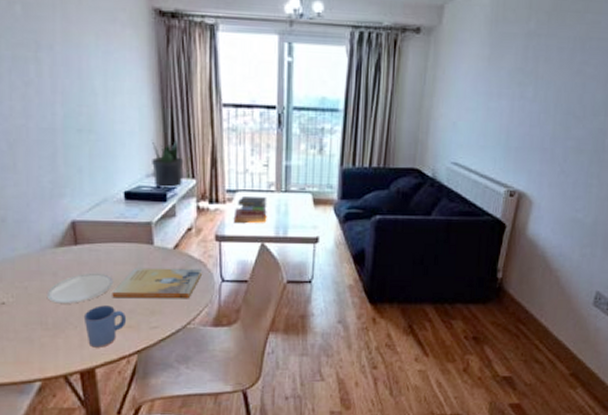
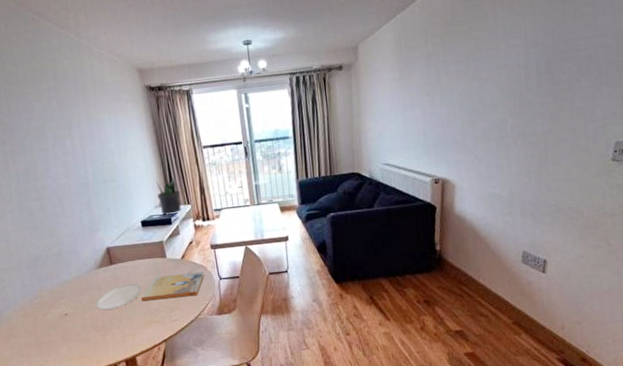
mug: present [83,305,127,348] -> none [123,307,154,341]
books: present [233,197,267,224] -> none [222,211,247,234]

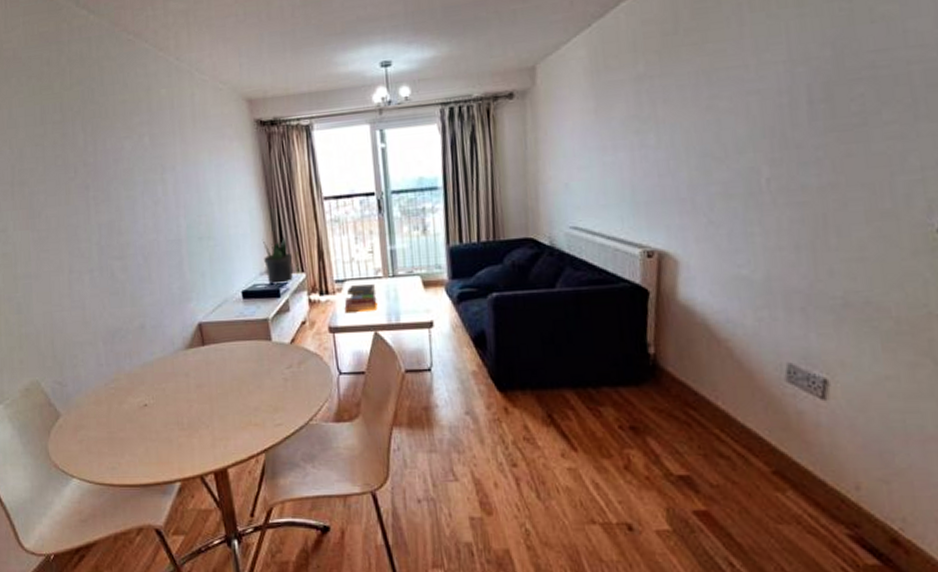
plate: present [95,283,141,310] -> none [181,371,238,404]
book: present [141,271,204,302] -> none [237,362,319,396]
books: none [222,211,247,234] -> present [344,284,378,314]

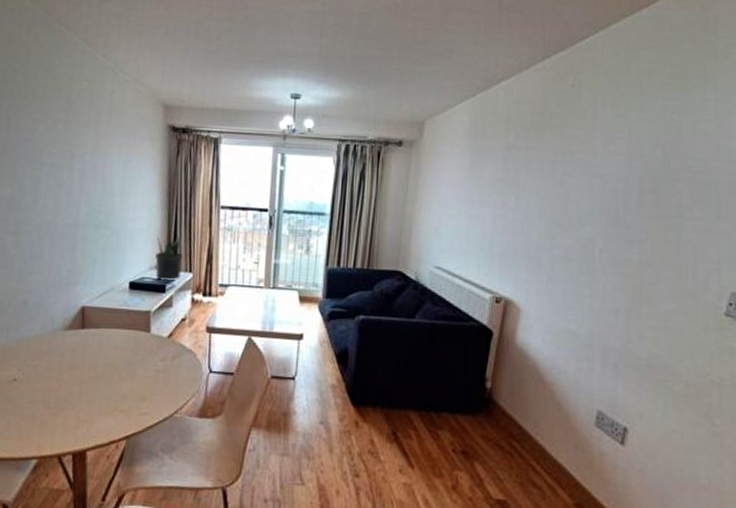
books: present [344,284,378,314] -> none [224,291,256,317]

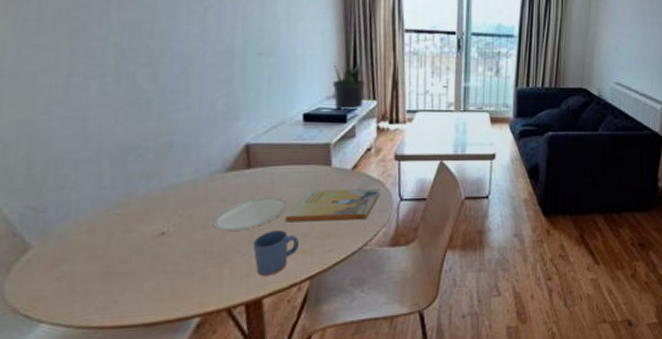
plate: none [52,355,112,385] -> present [213,196,288,231]
mug: none [81,388,120,430] -> present [252,230,300,276]
book: none [109,353,192,388] -> present [285,188,380,223]

